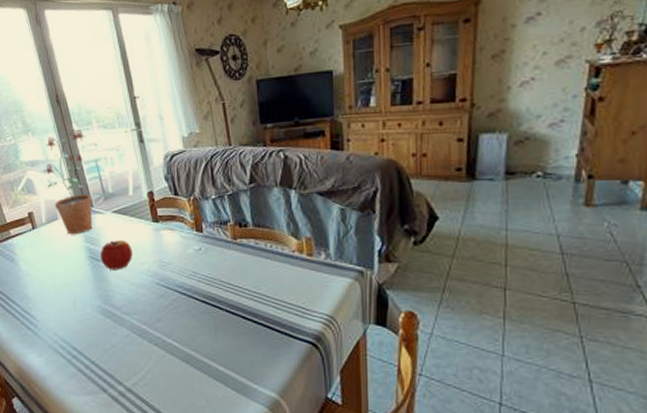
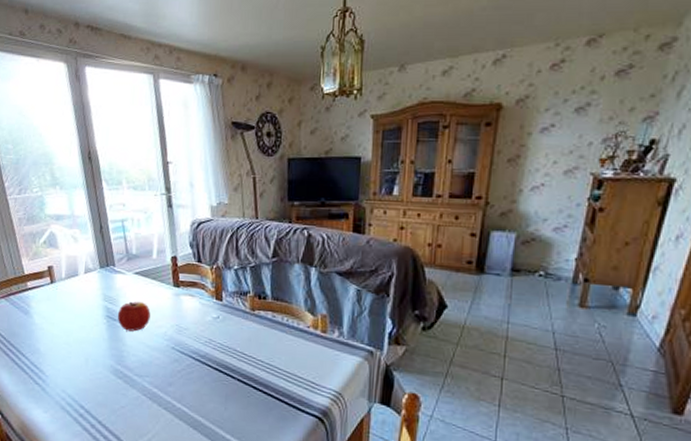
potted plant: present [43,129,93,235] -> none [67,187,115,293]

